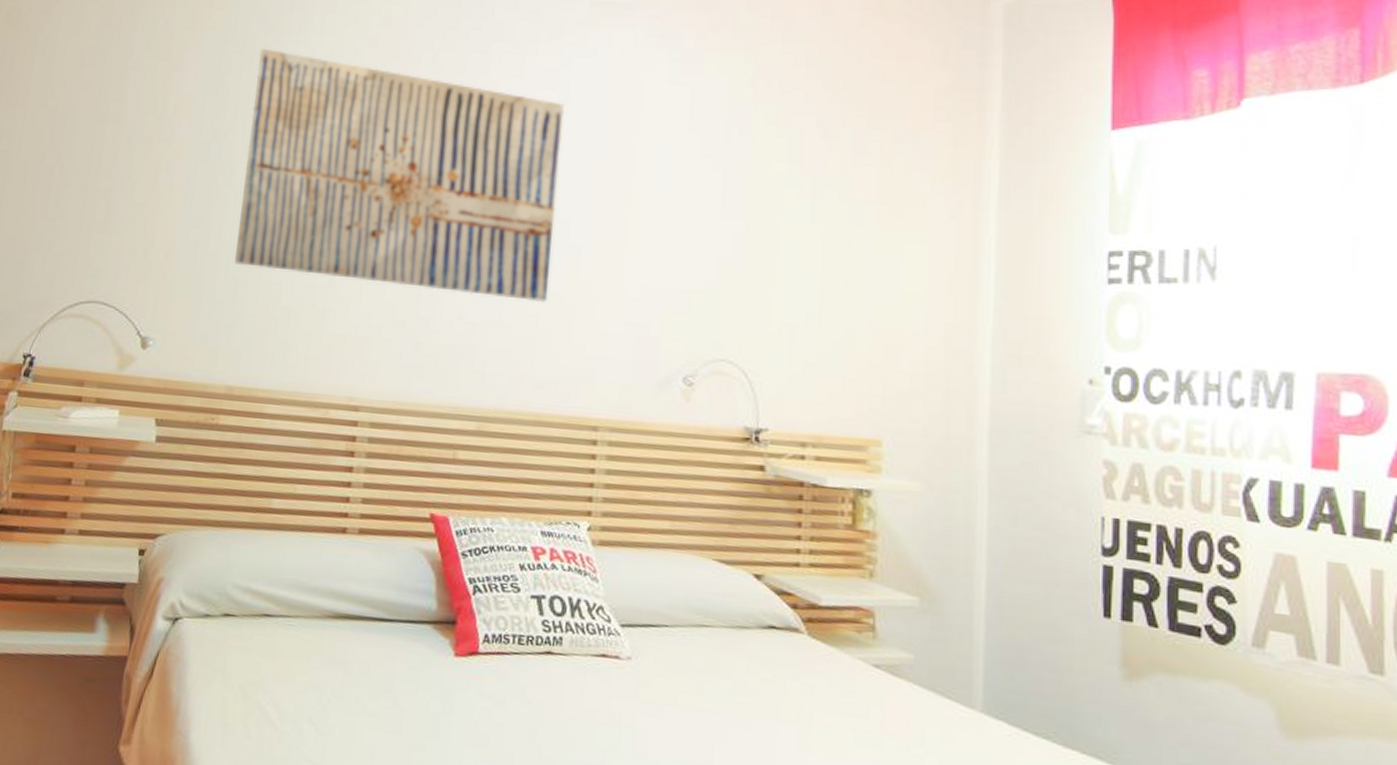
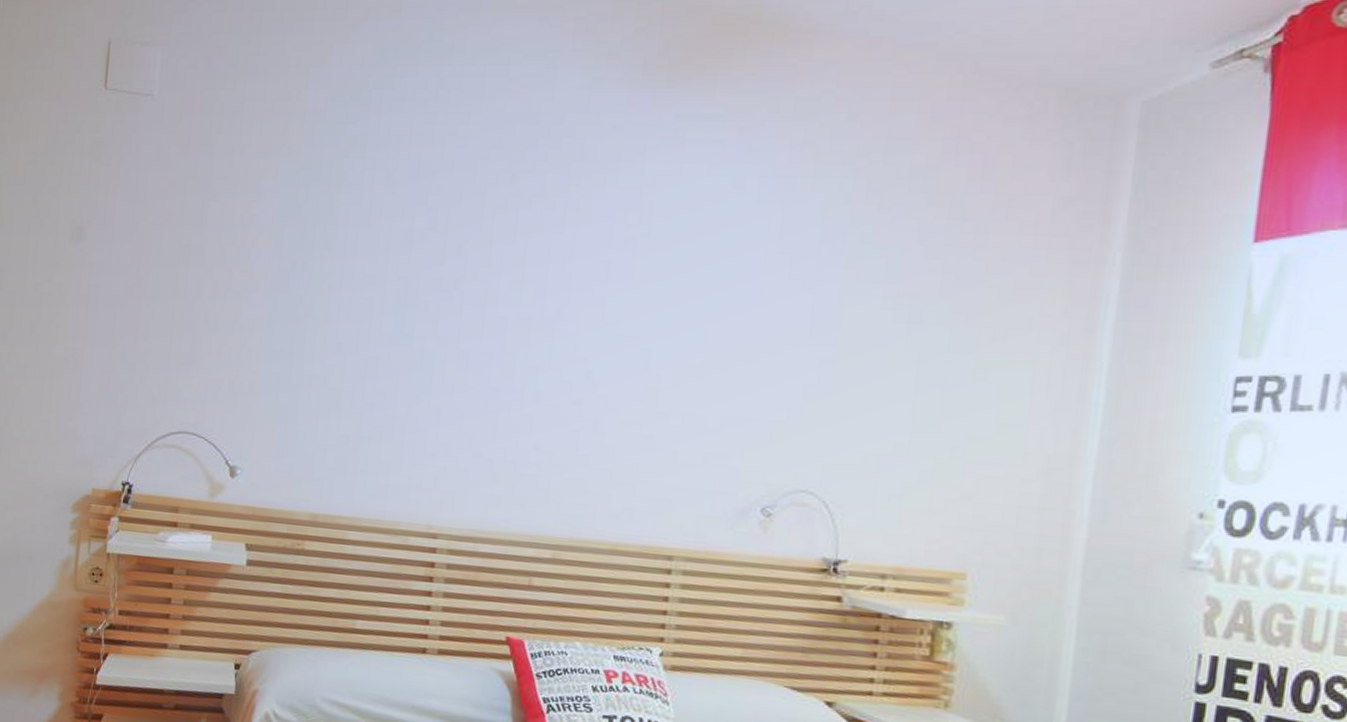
wall art: present [235,49,564,303] -> none [316,176,646,433]

